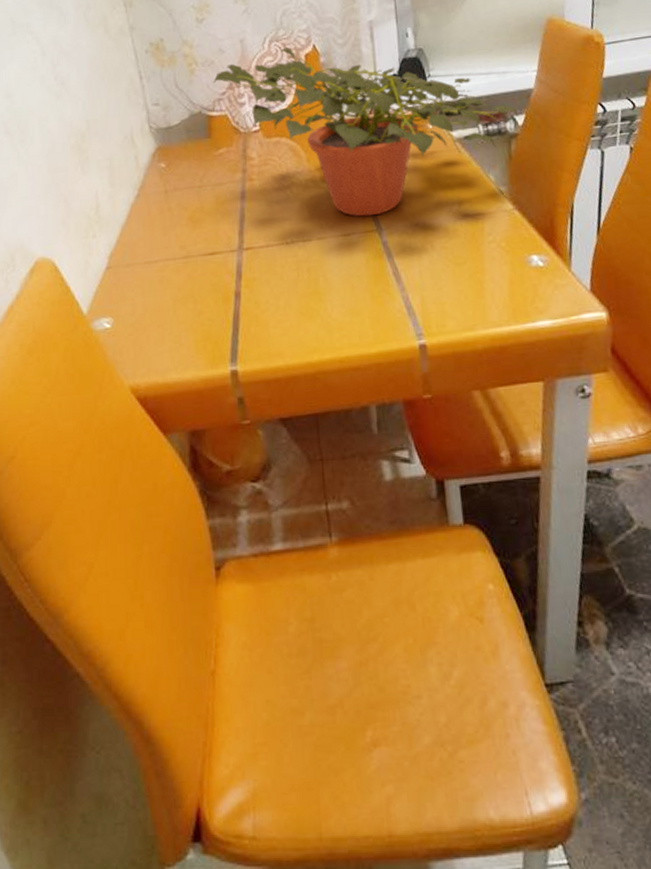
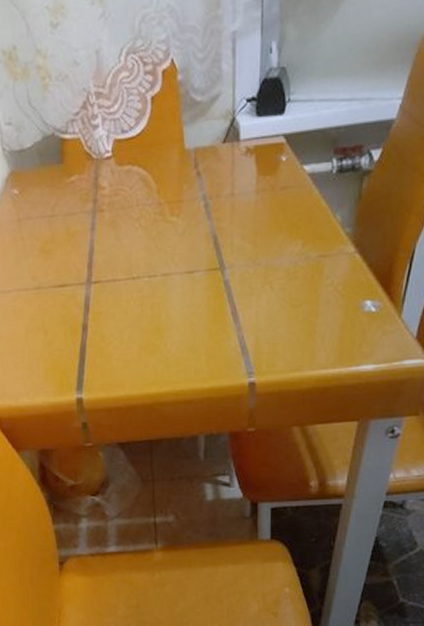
potted plant: present [213,47,519,217] -> none [67,61,376,254]

